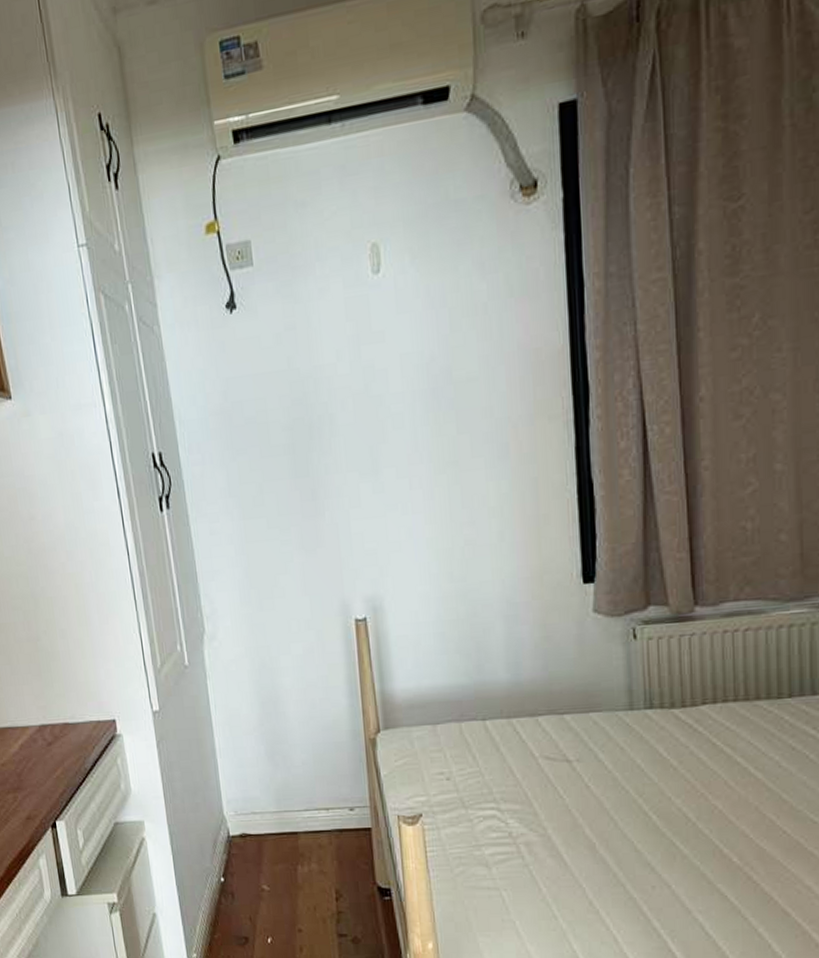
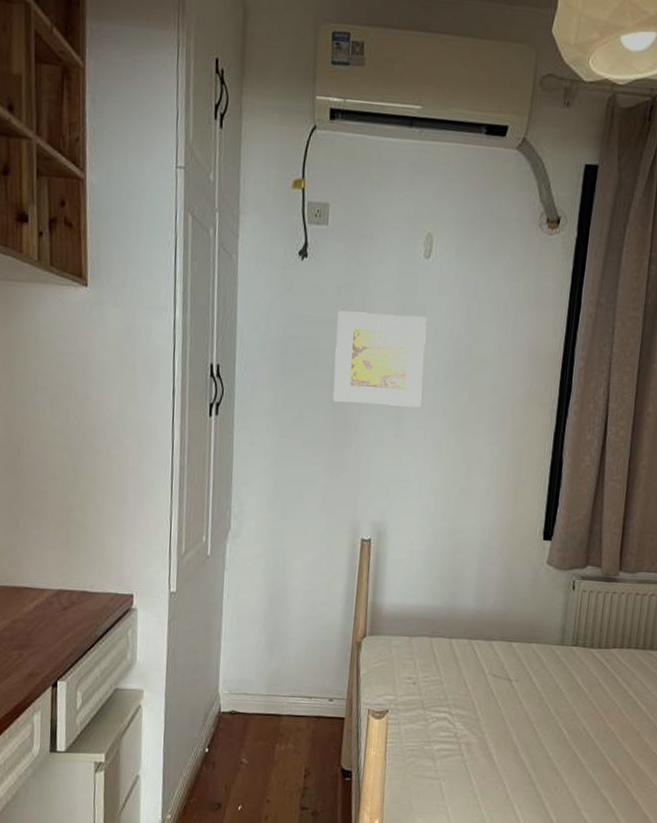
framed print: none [281,344,399,467] -> present [333,310,427,408]

